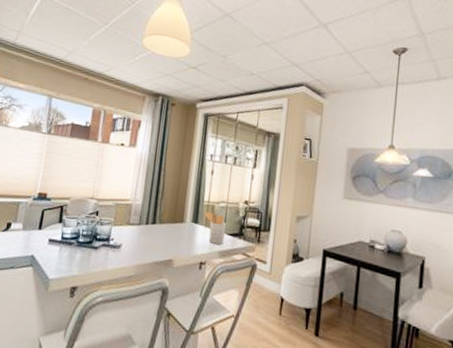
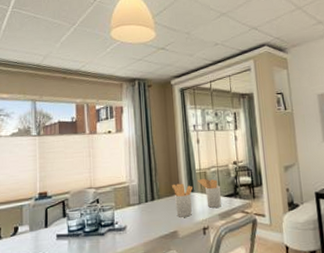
utensil holder: none [175,211,197,248] -> present [172,183,193,217]

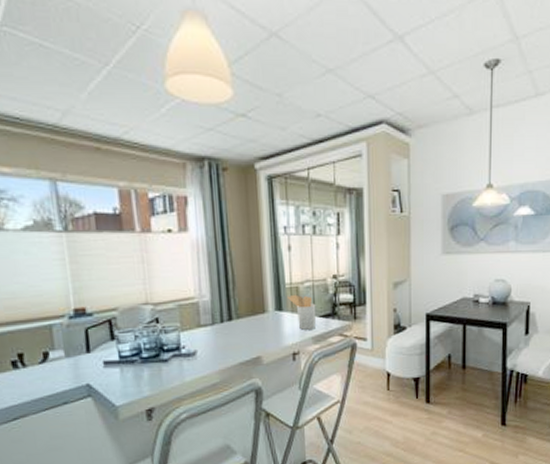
utensil holder: present [172,183,193,217] -> none [255,300,281,341]

